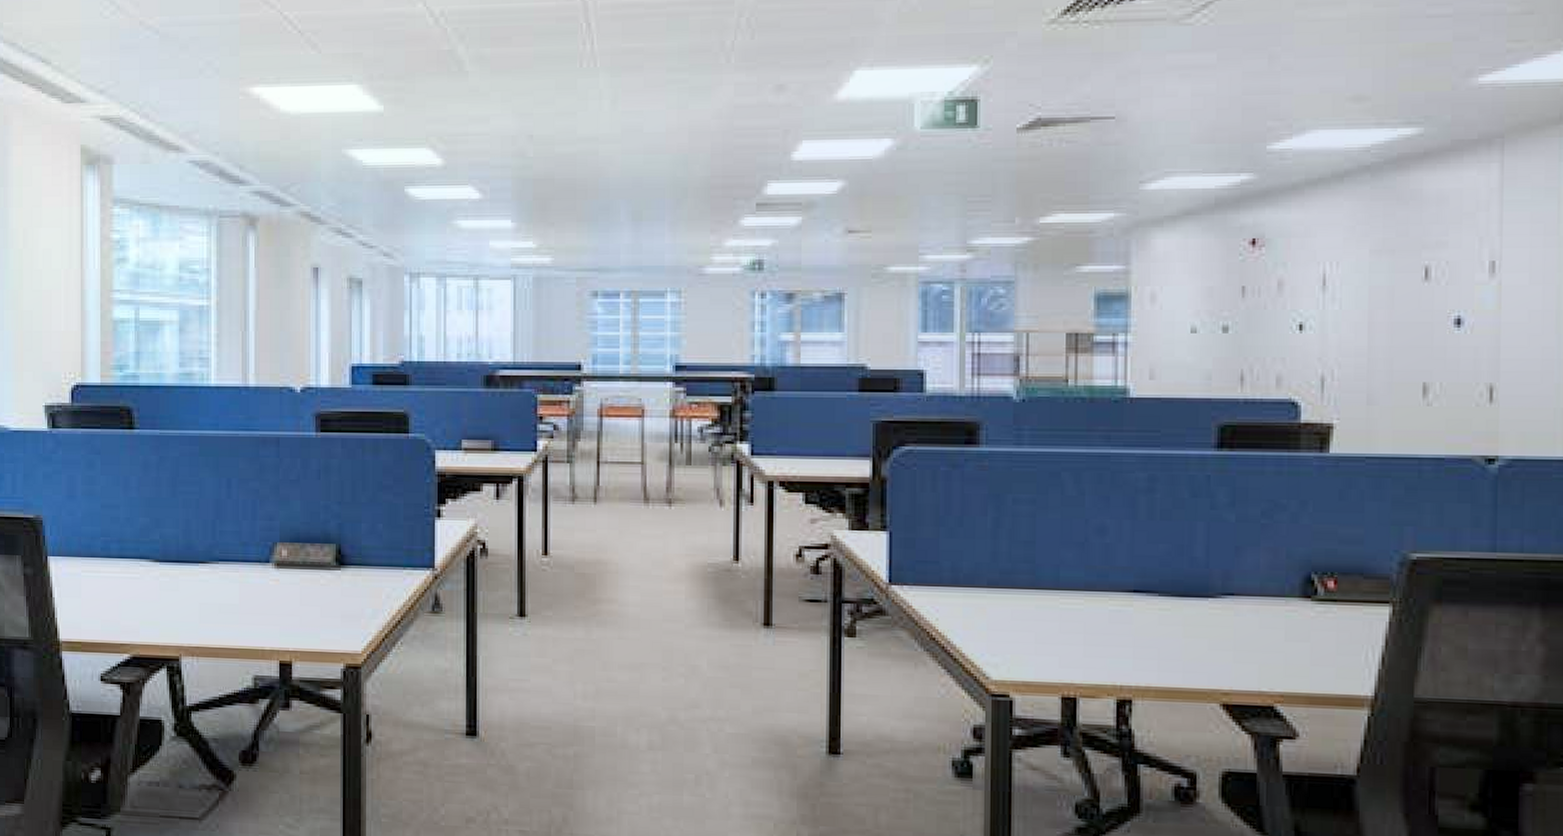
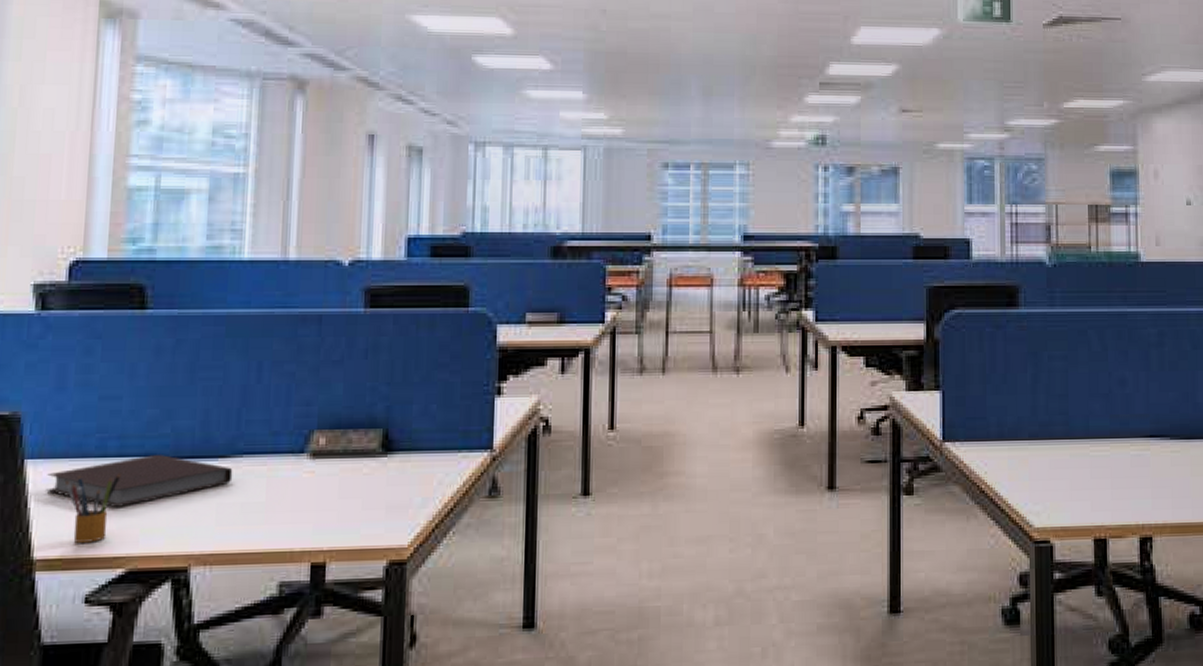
notebook: none [66,558,211,602] -> present [46,455,233,508]
pencil box: none [80,570,122,630] -> present [65,472,121,543]

